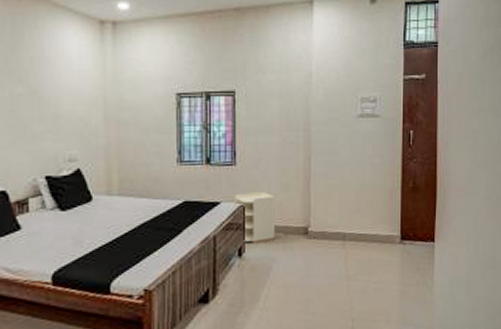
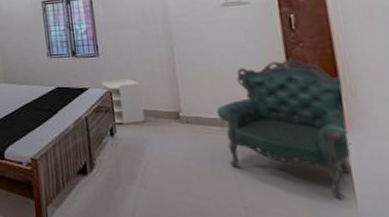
armchair: none [340,171,437,303] -> present [216,56,352,201]

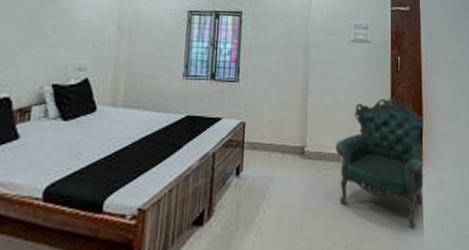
nightstand: present [100,78,145,126] -> none [235,108,274,163]

